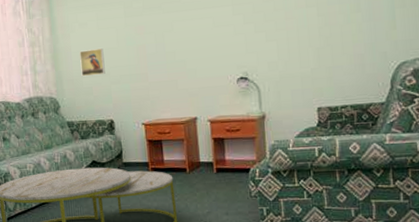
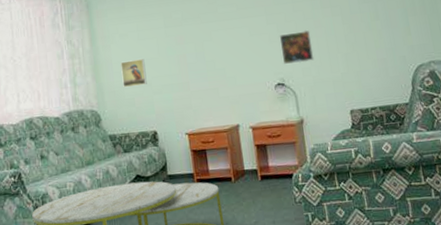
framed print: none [245,21,282,57] -> present [279,30,314,64]

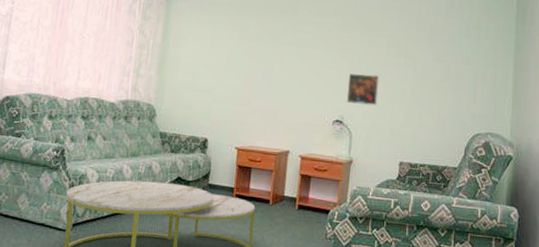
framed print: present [121,59,147,88] -> none [185,63,212,91]

